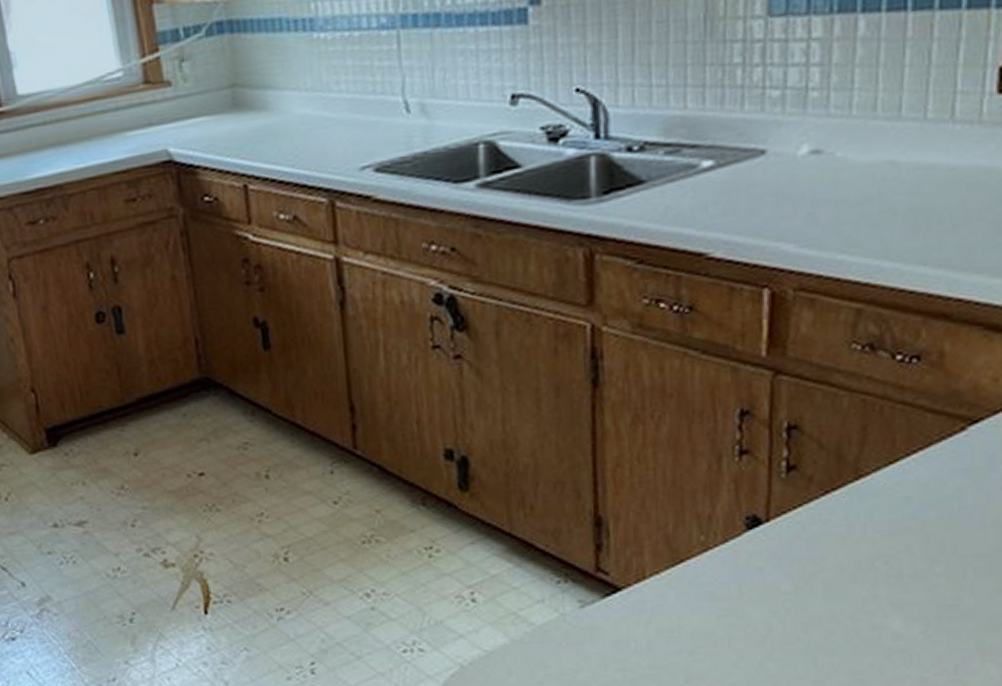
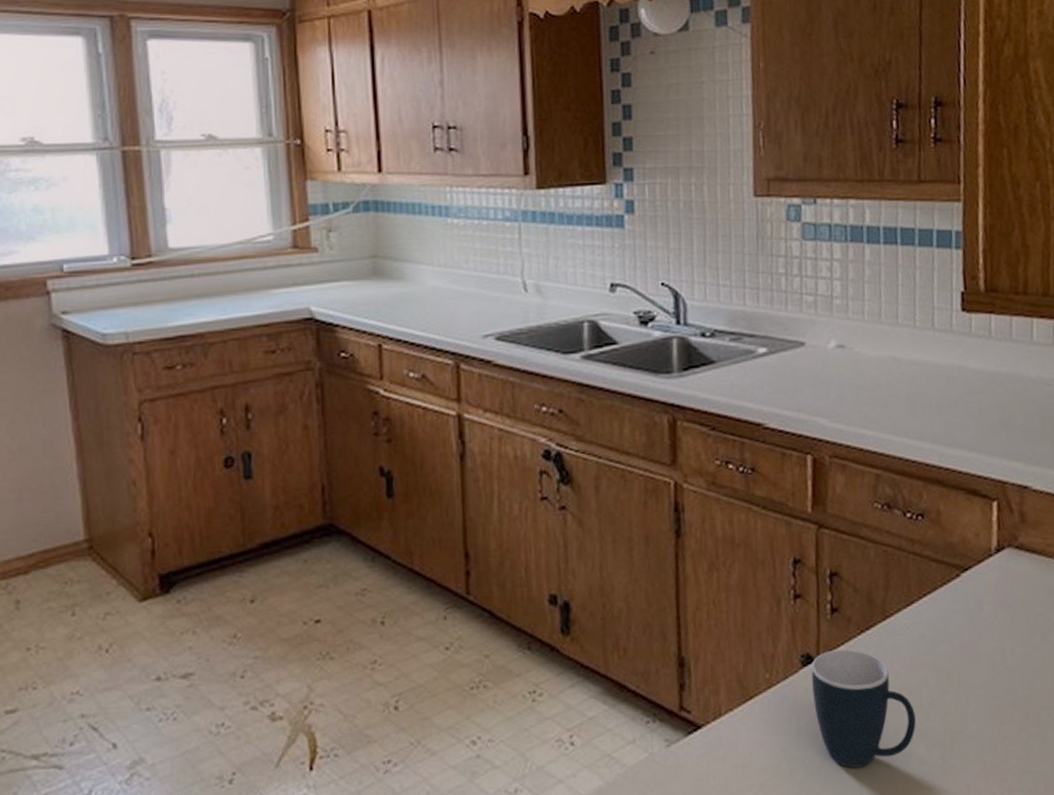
mug: none [758,511,892,639] -> present [811,649,916,768]

